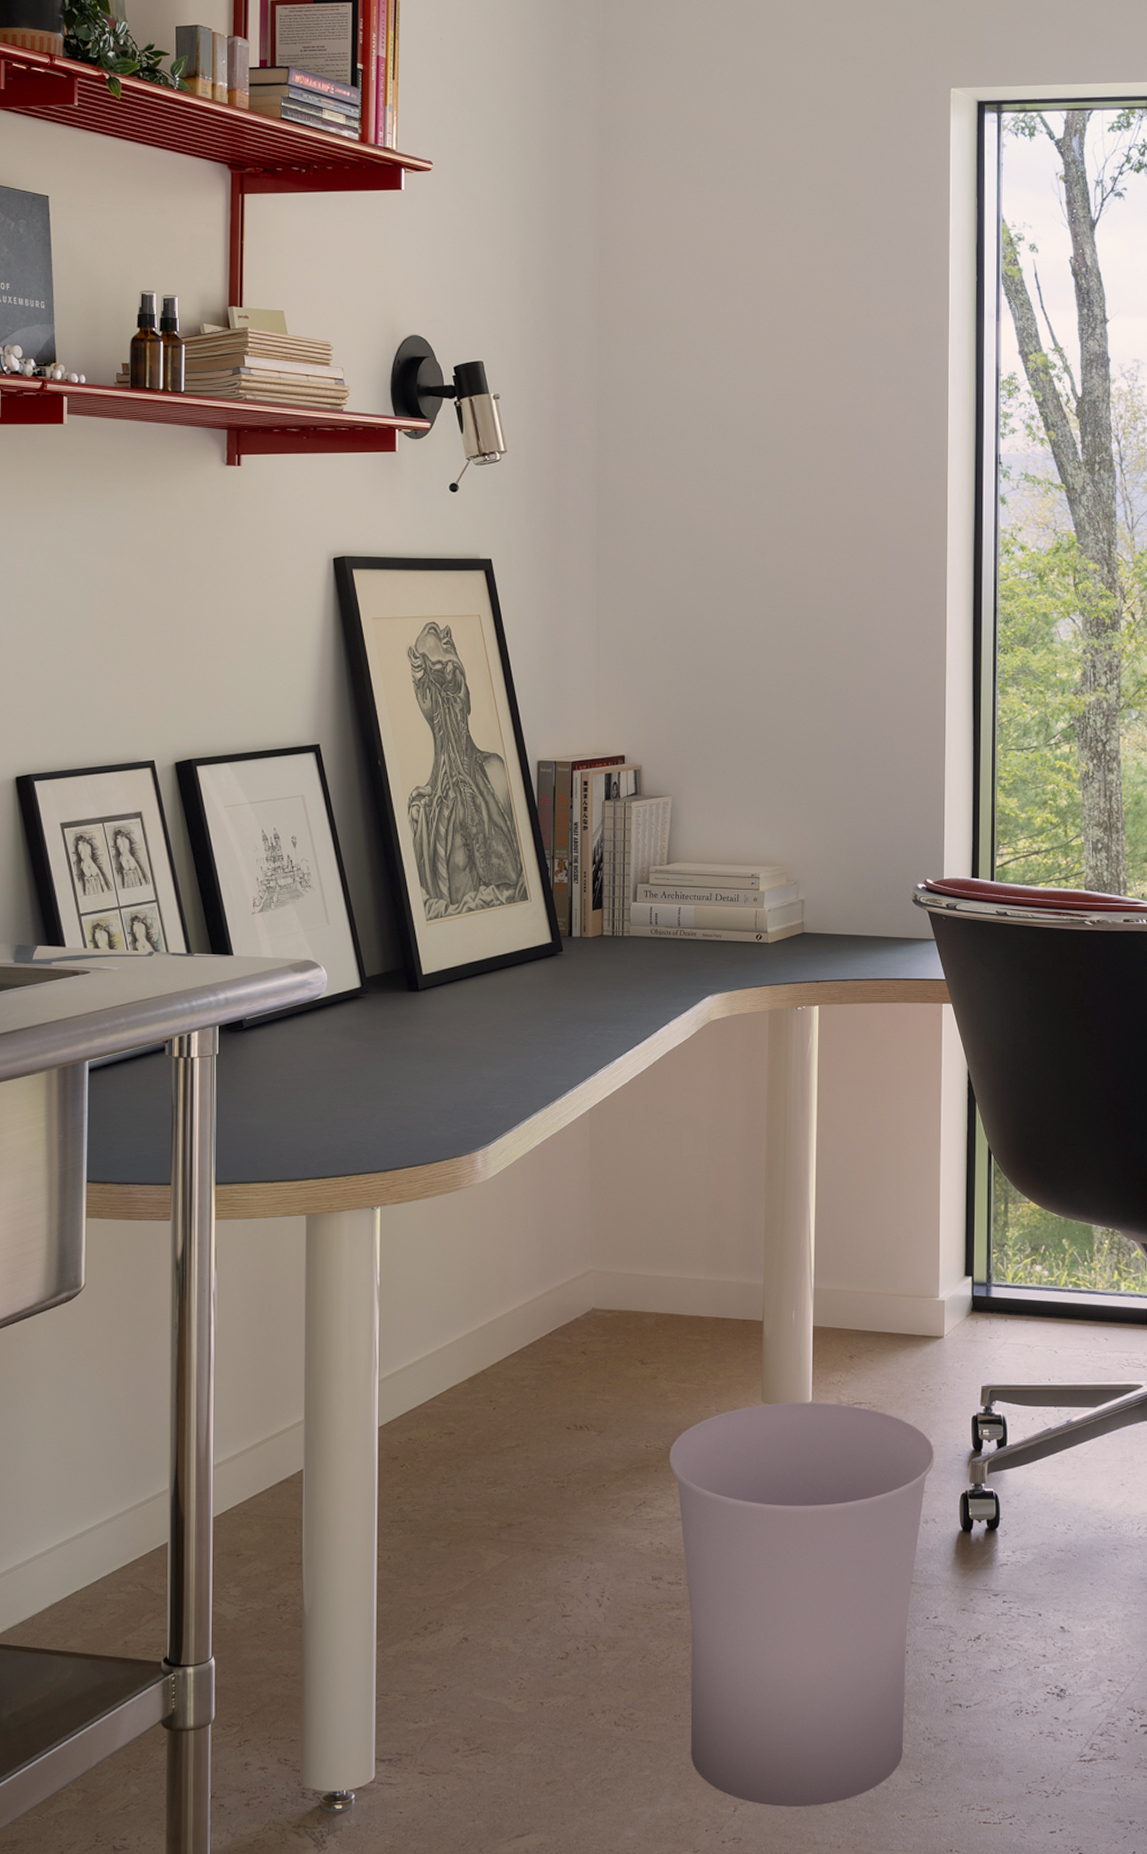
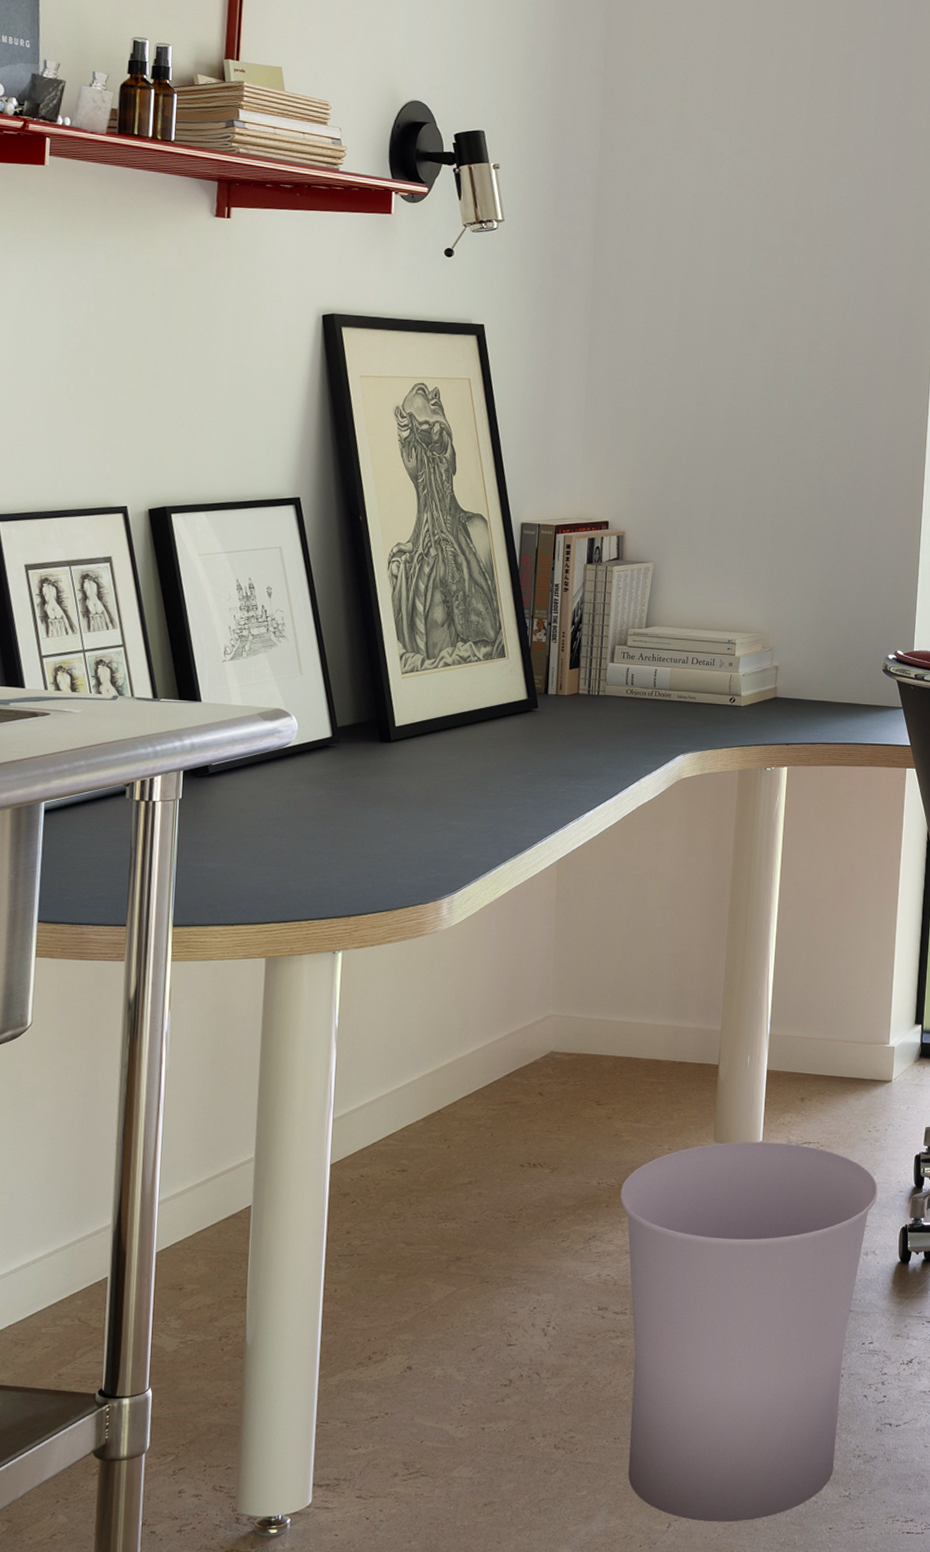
candle: none [41,319,126,390] -> present [23,59,115,135]

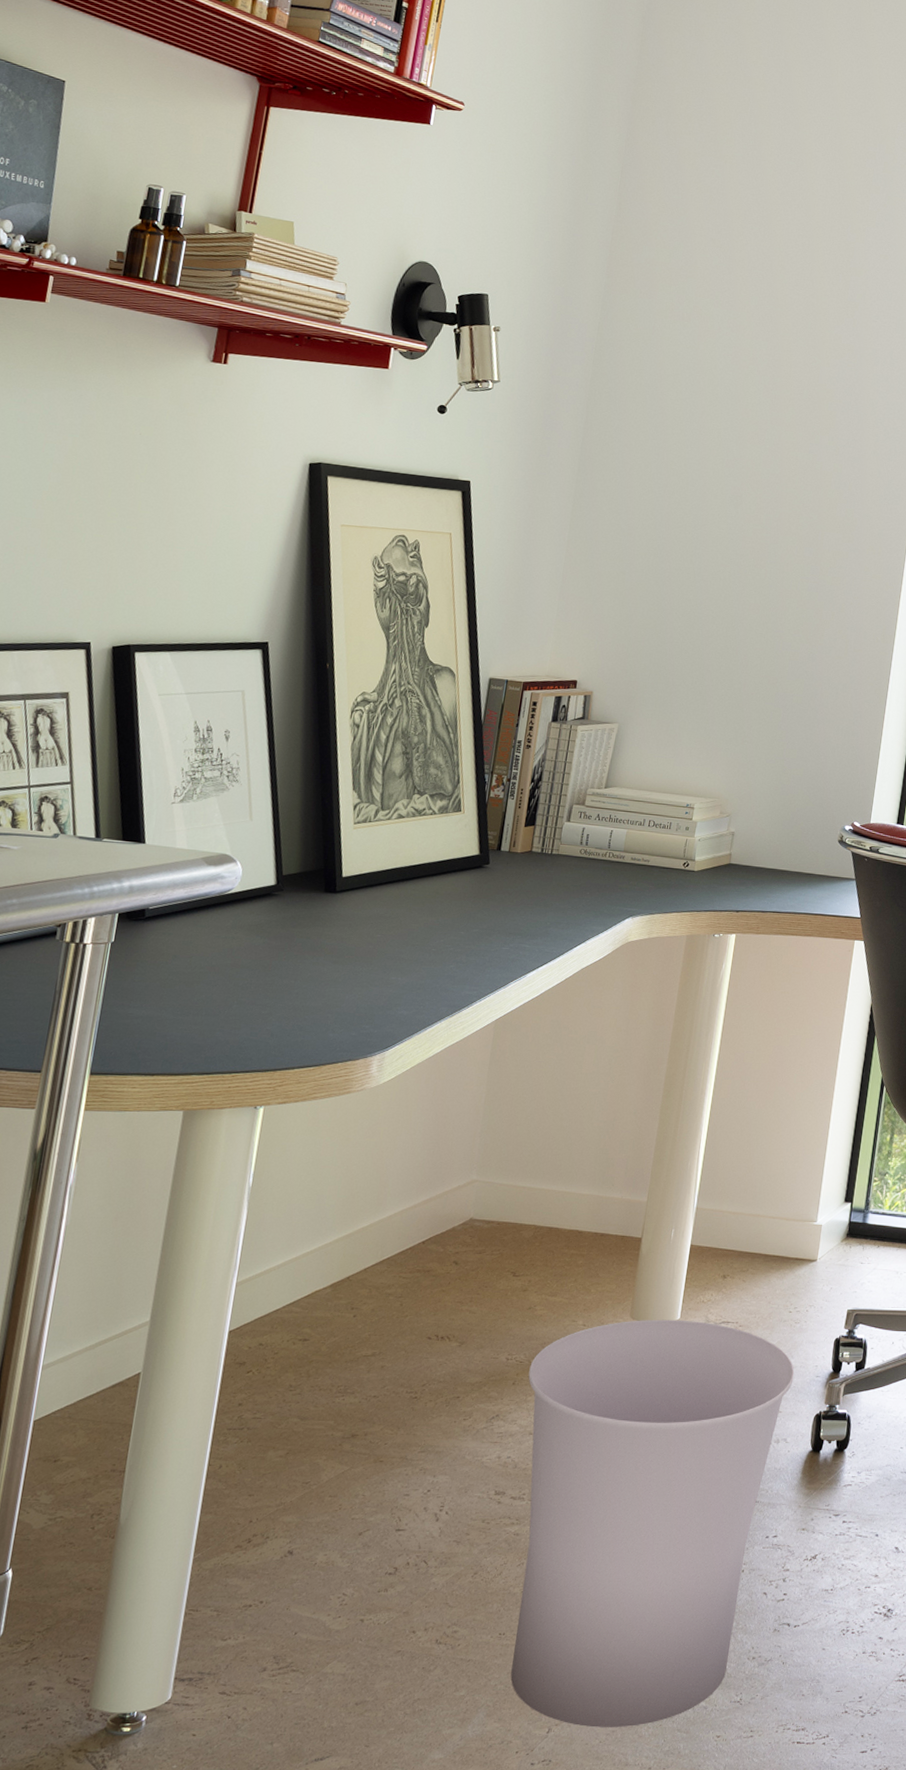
candle: present [23,59,115,135] -> none [29,200,124,276]

